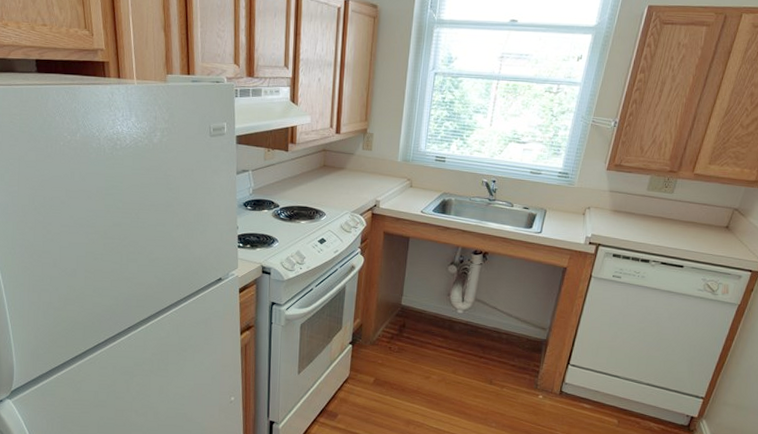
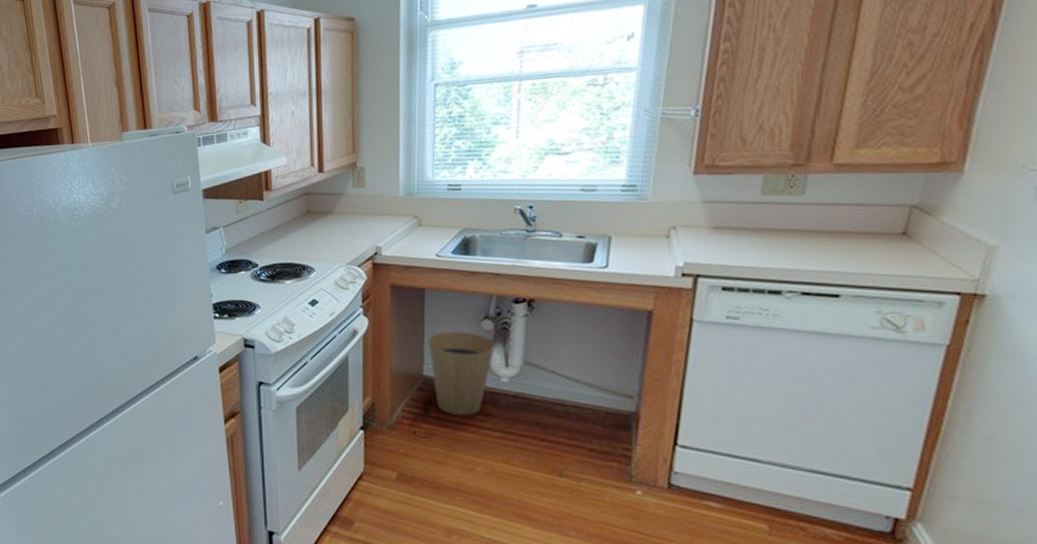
trash can: none [407,272,456,337] -> present [428,331,495,416]

